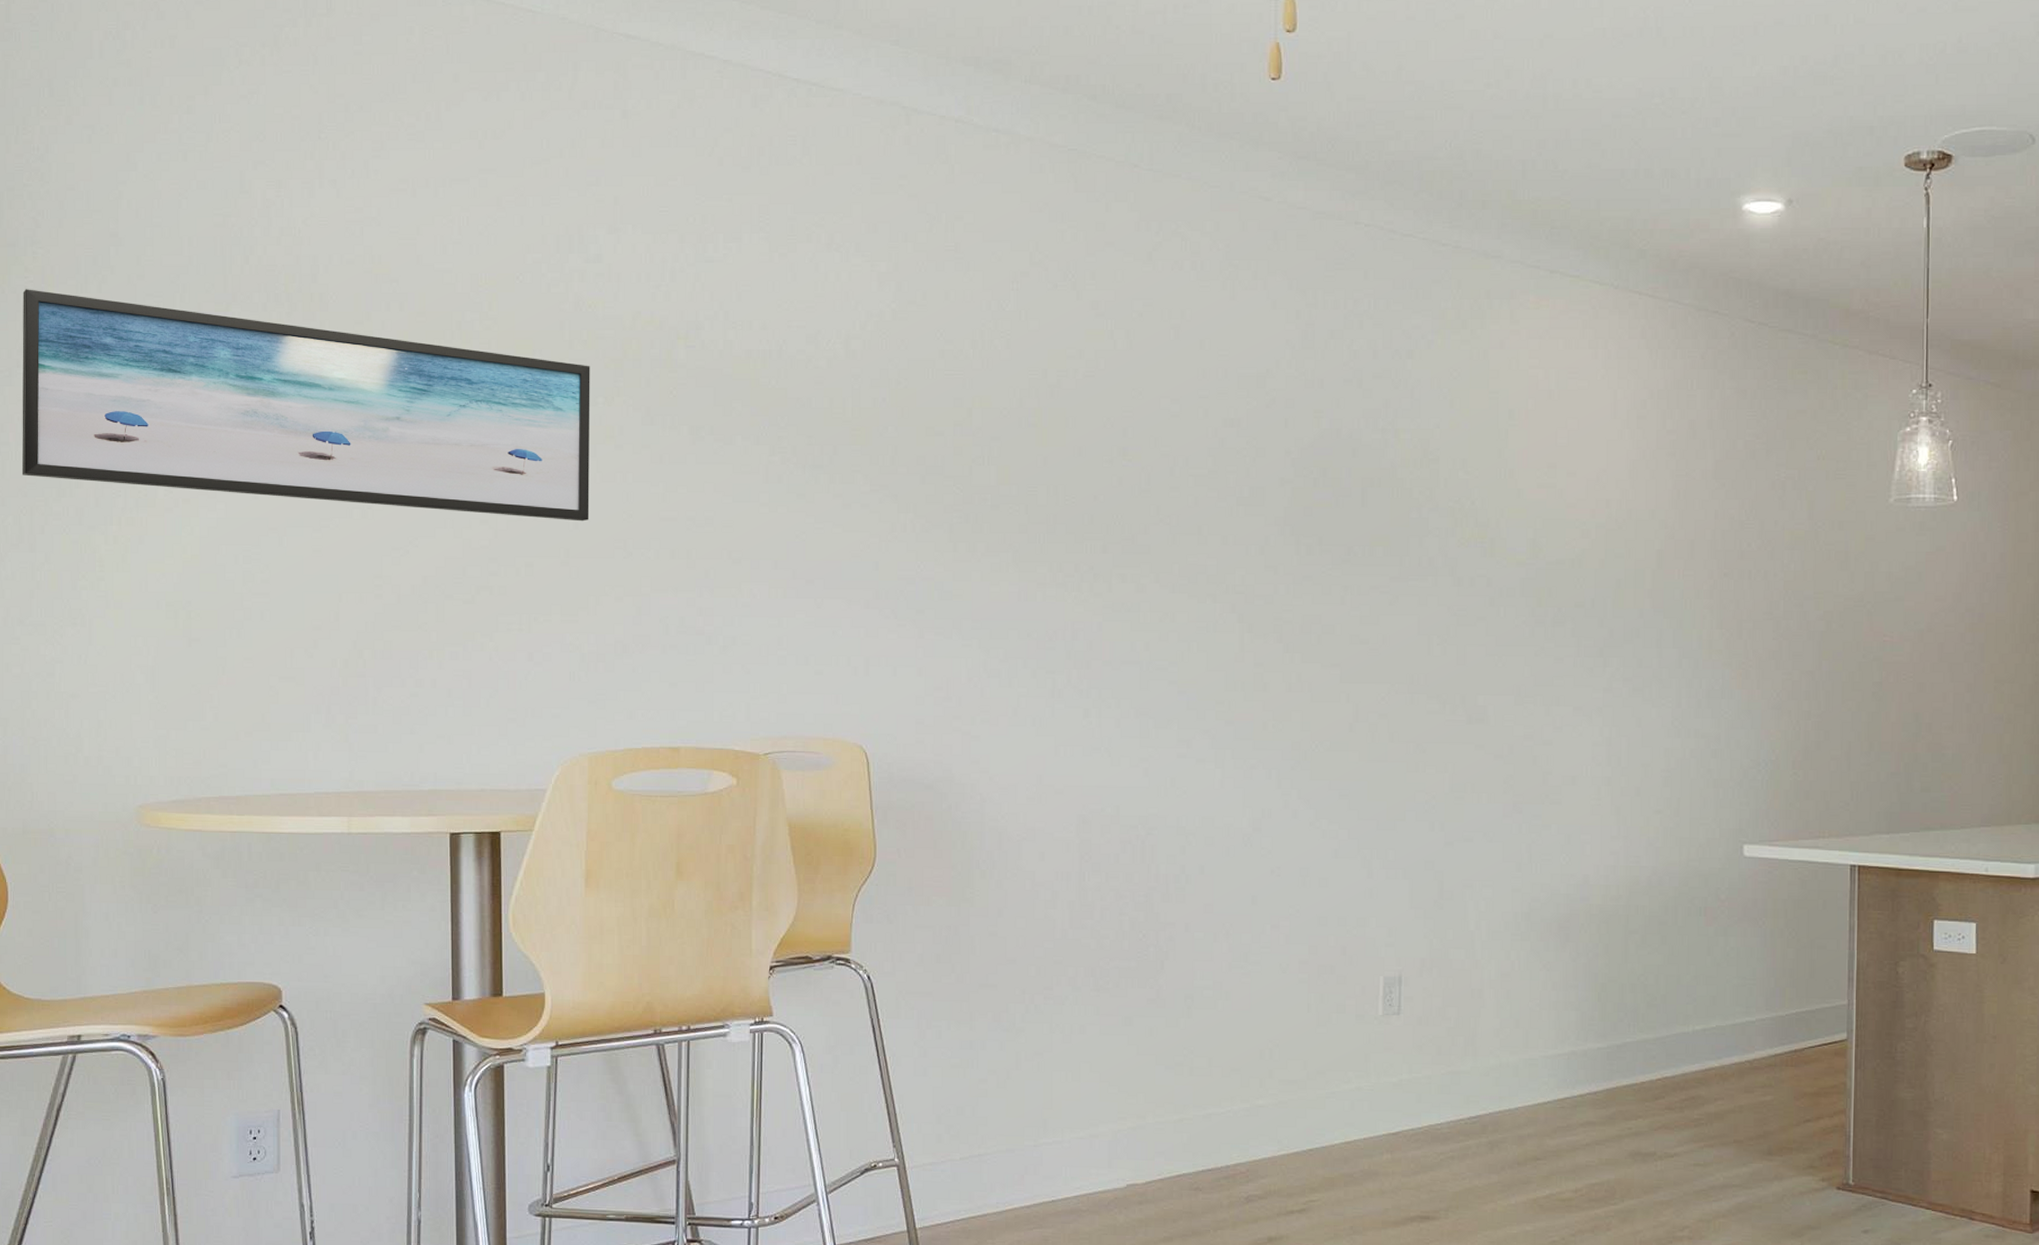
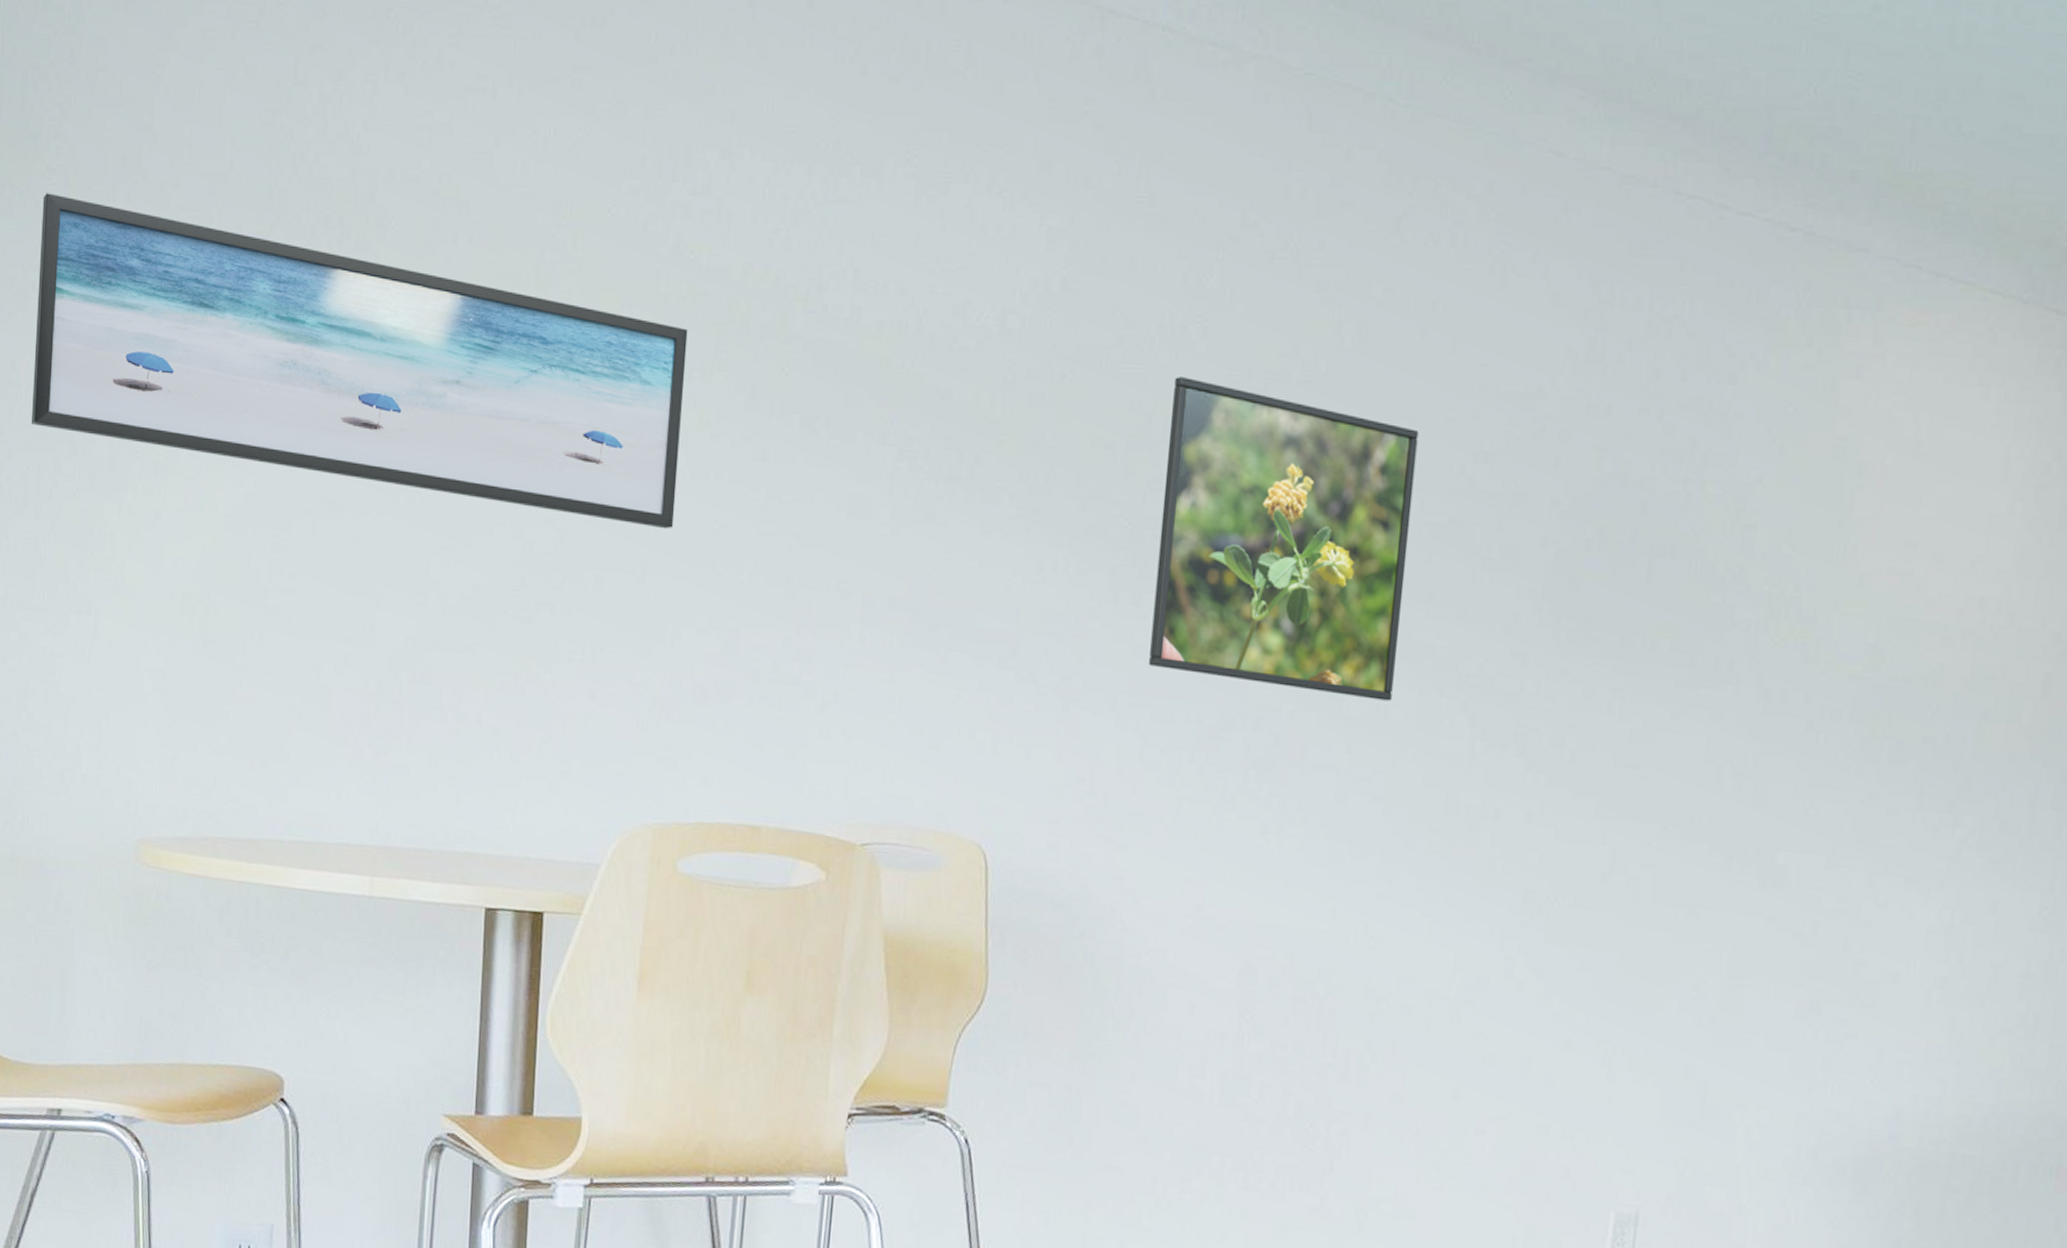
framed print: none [985,378,1180,609] -> present [1149,377,1419,701]

